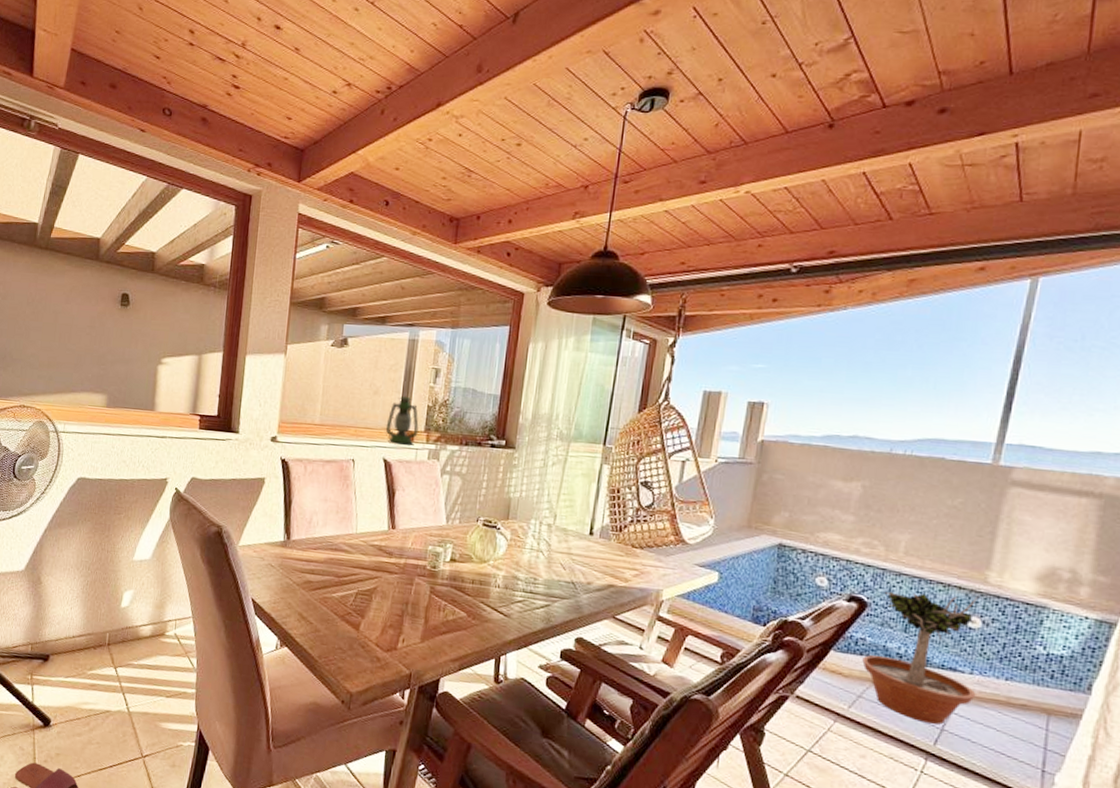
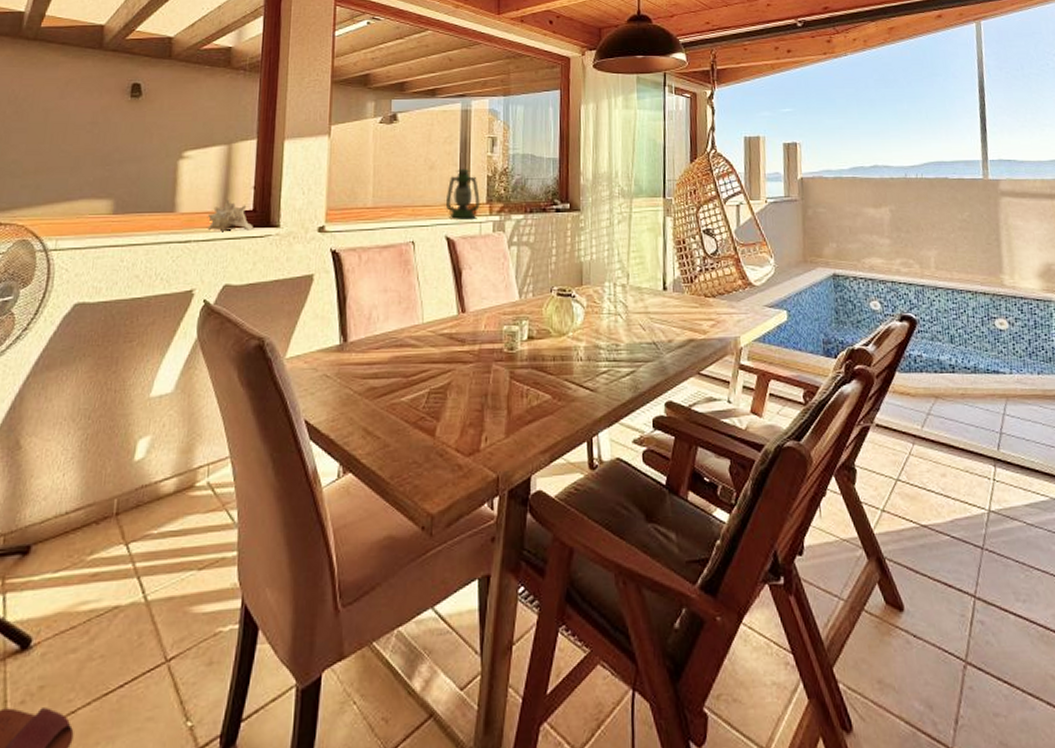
seashell: none [180,403,217,434] -> present [207,198,253,231]
potted tree: present [862,591,979,725] -> none [923,299,1020,429]

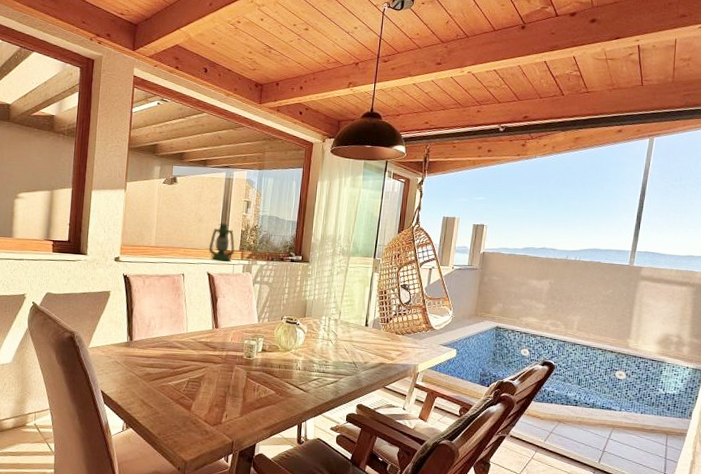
seashell: present [207,198,253,231] -> none [35,230,68,256]

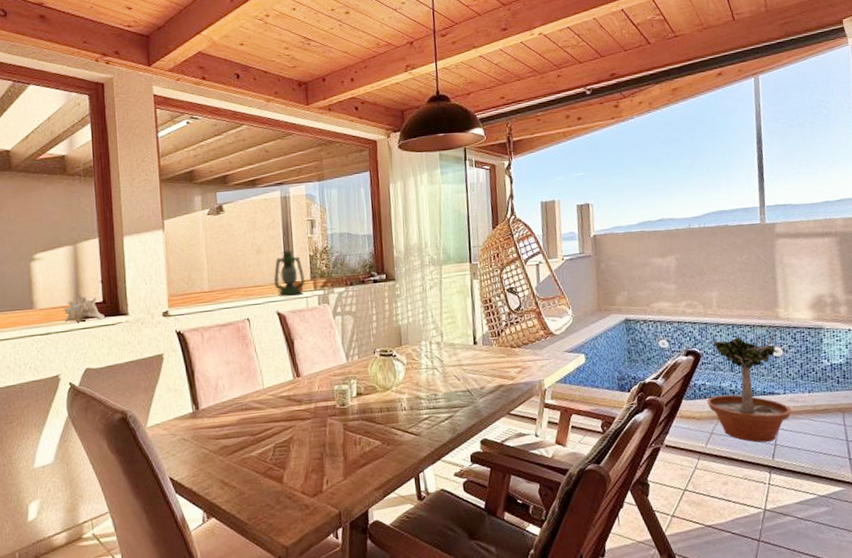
seashell: none [35,230,68,256] -> present [63,292,105,322]
potted tree: none [552,357,624,448] -> present [707,330,792,443]

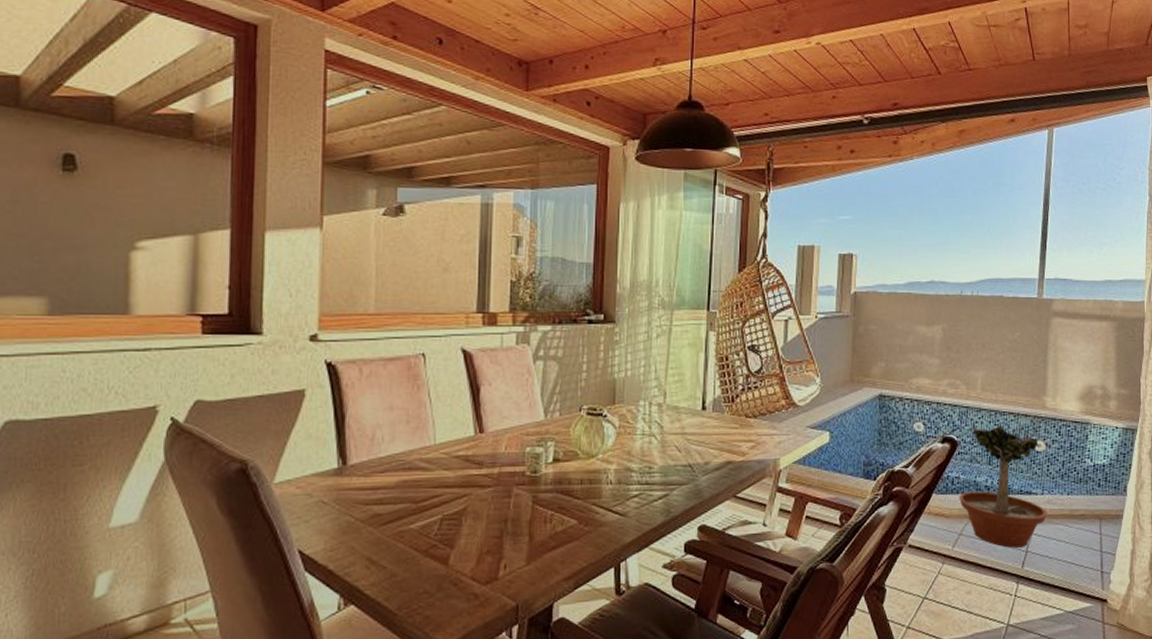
seashell: present [63,292,105,322] -> none [170,299,229,338]
lantern: present [274,250,305,297] -> none [463,271,502,331]

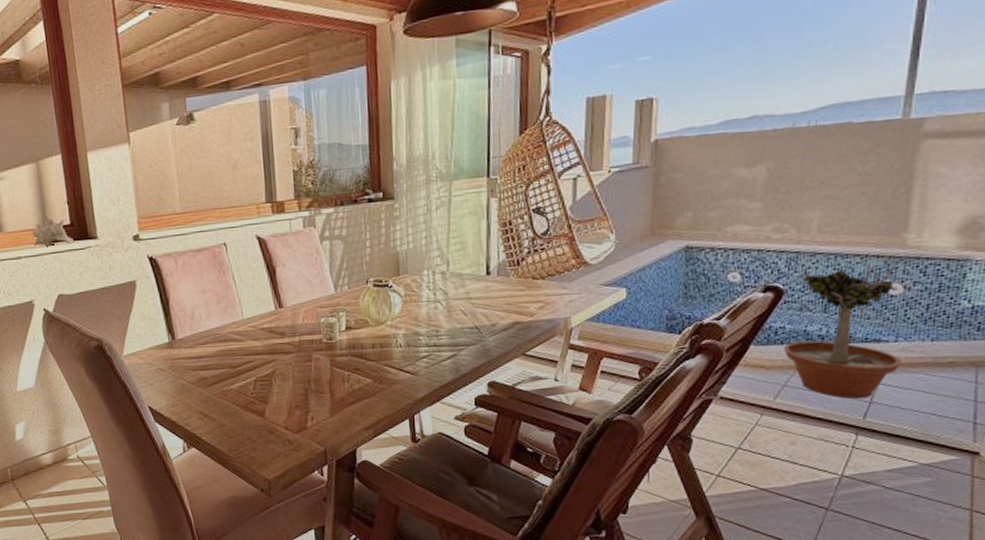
seashell: none [170,299,229,338] -> present [31,214,74,246]

